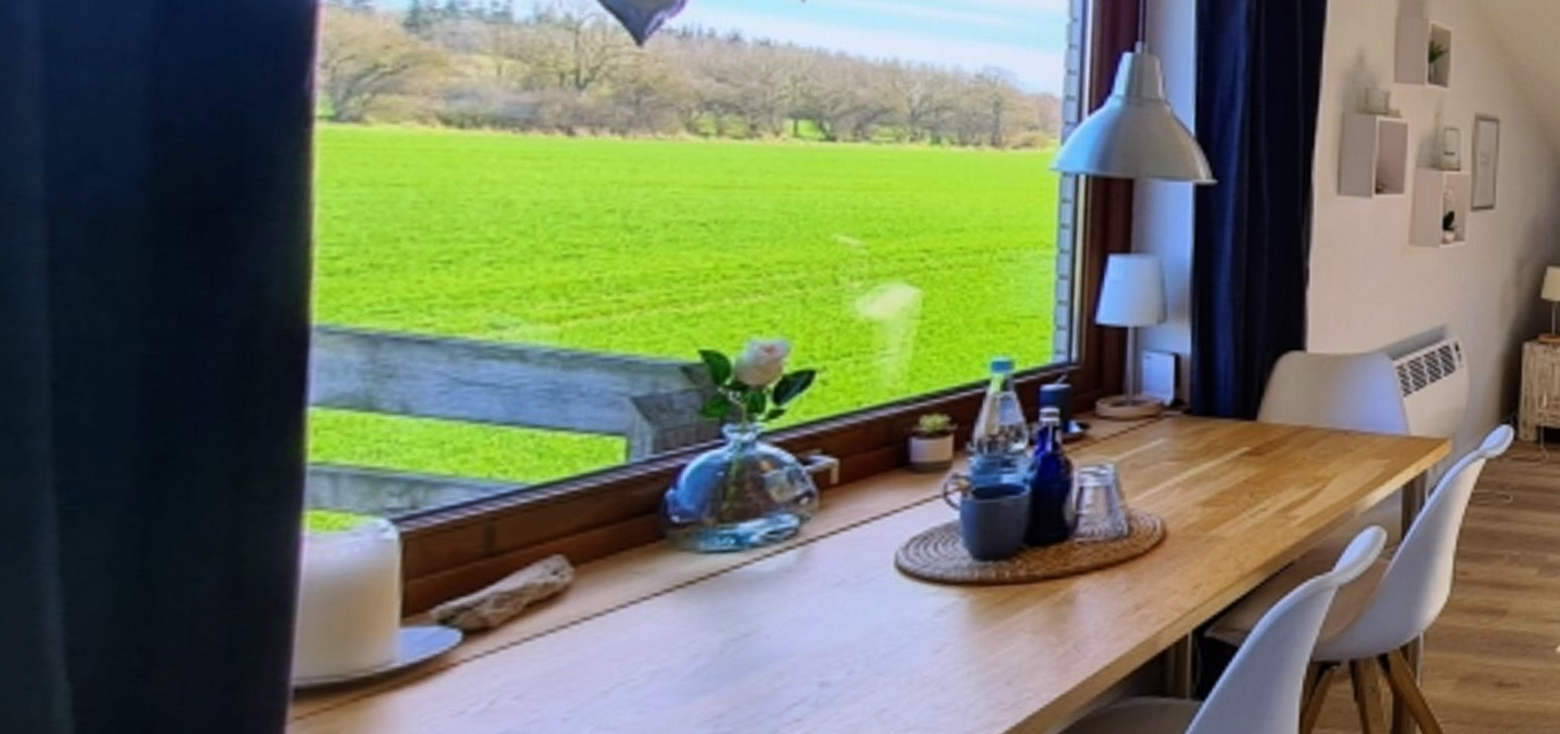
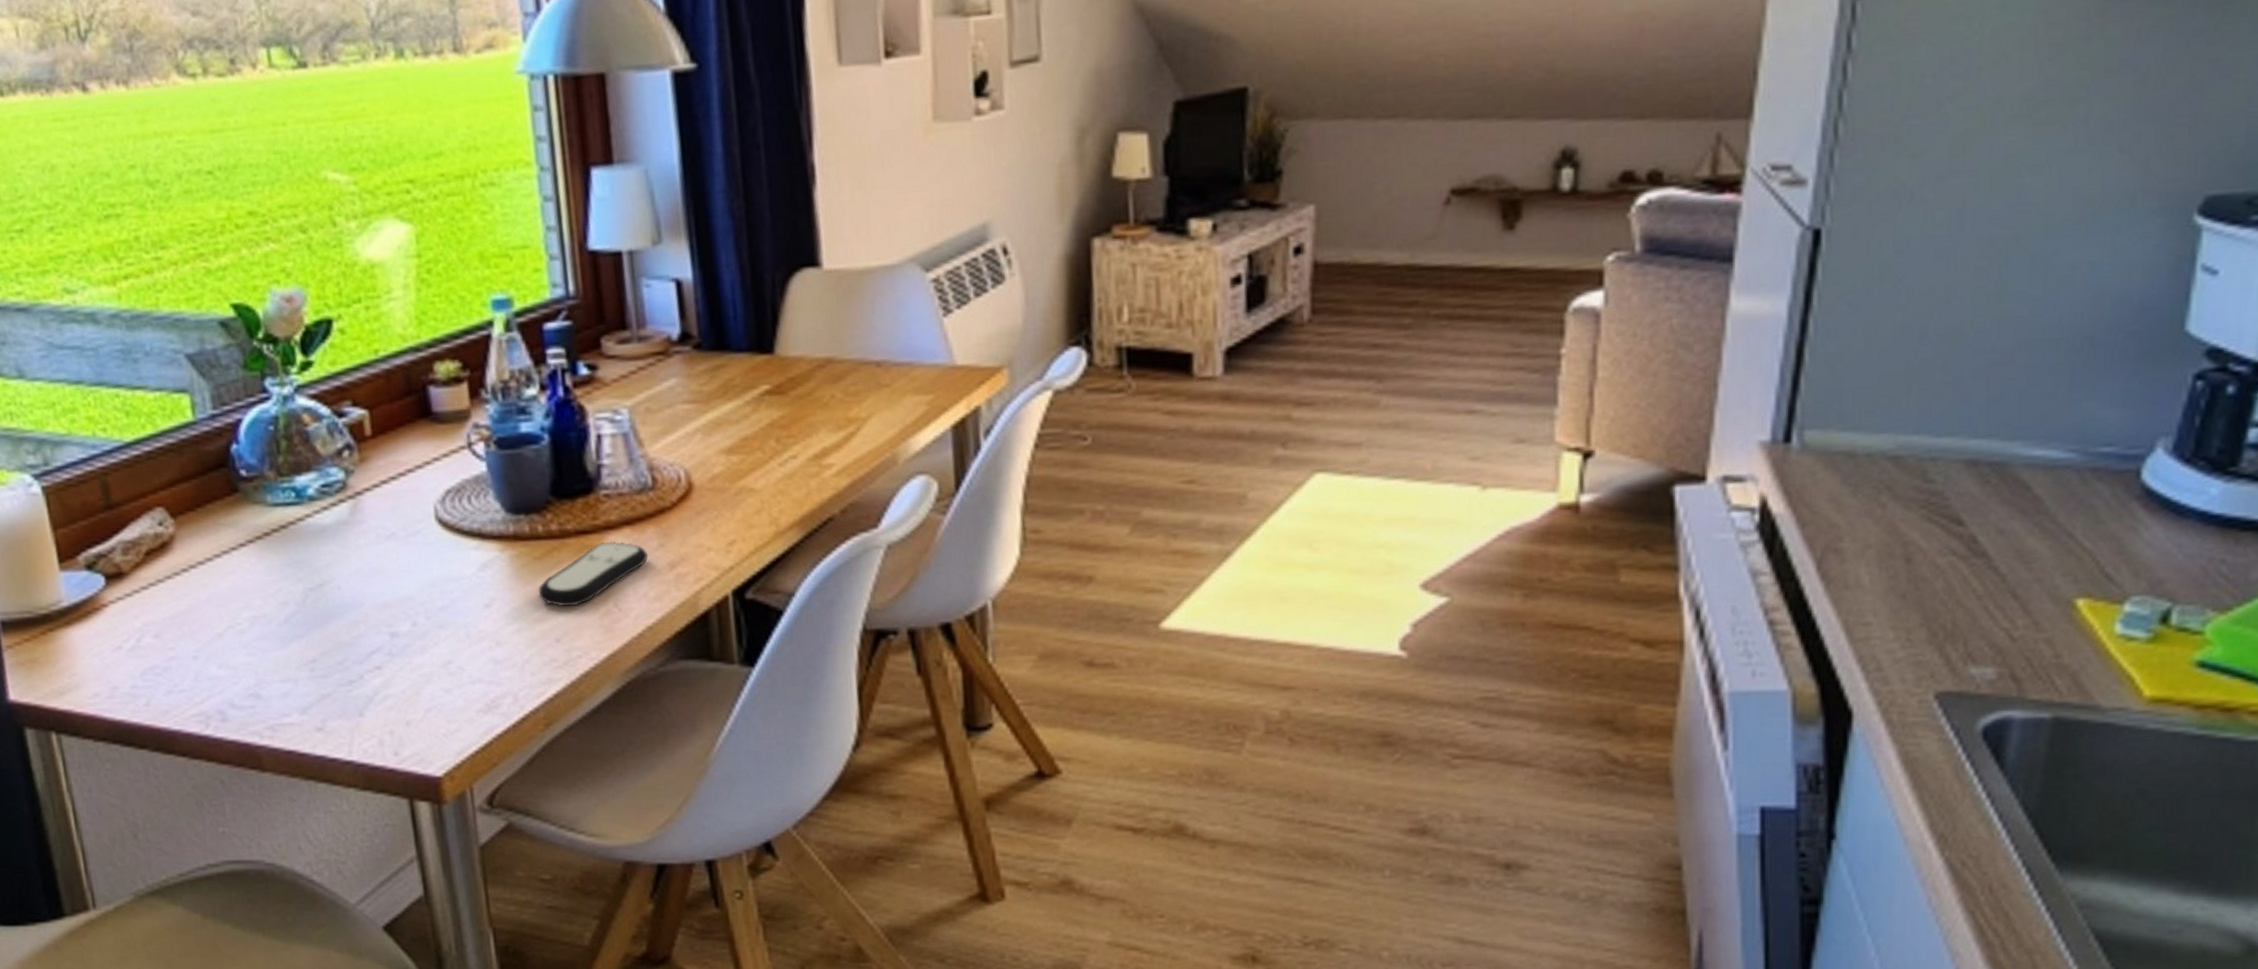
remote control: none [995,585,1115,649] -> present [538,541,649,606]

